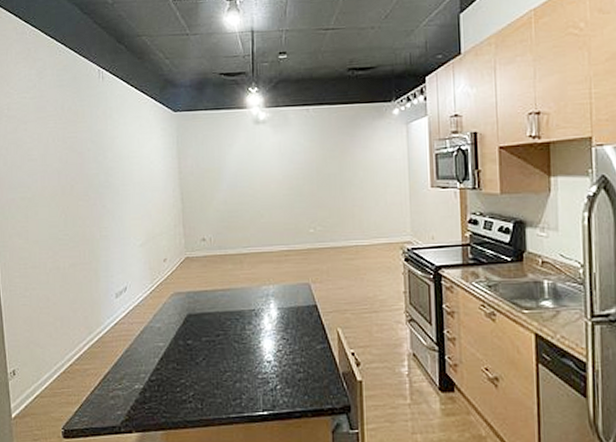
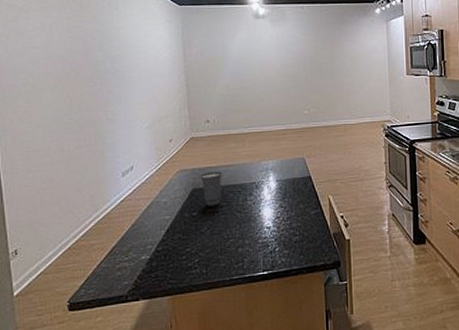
cup: none [194,296,220,334] -> present [199,171,223,206]

